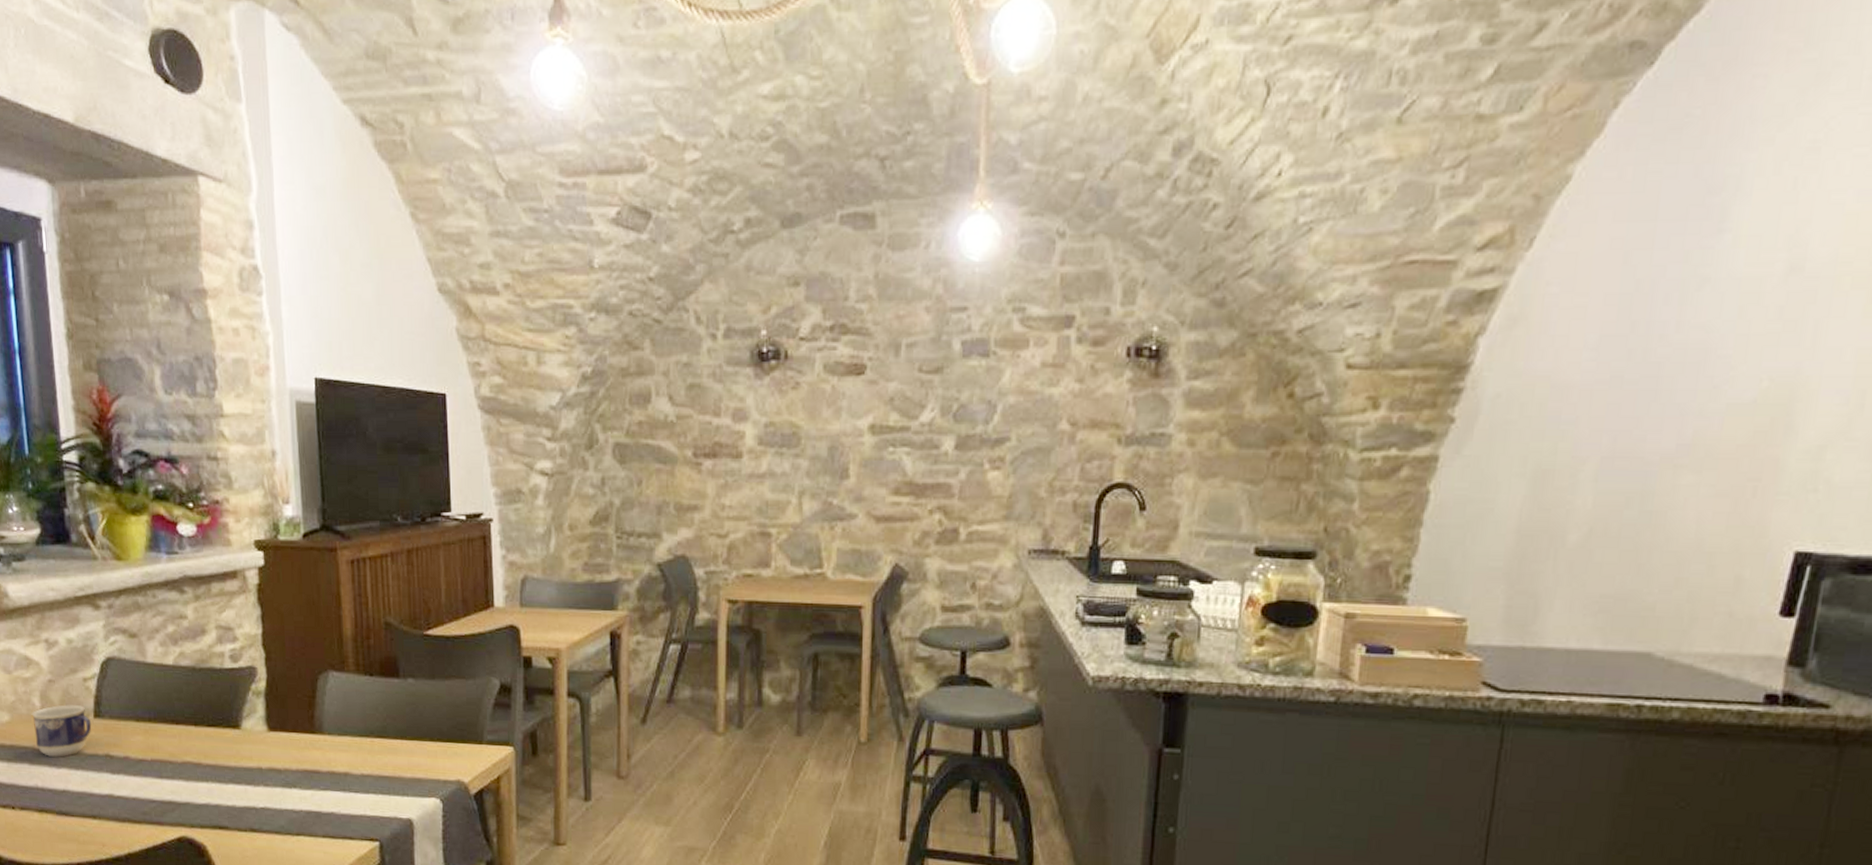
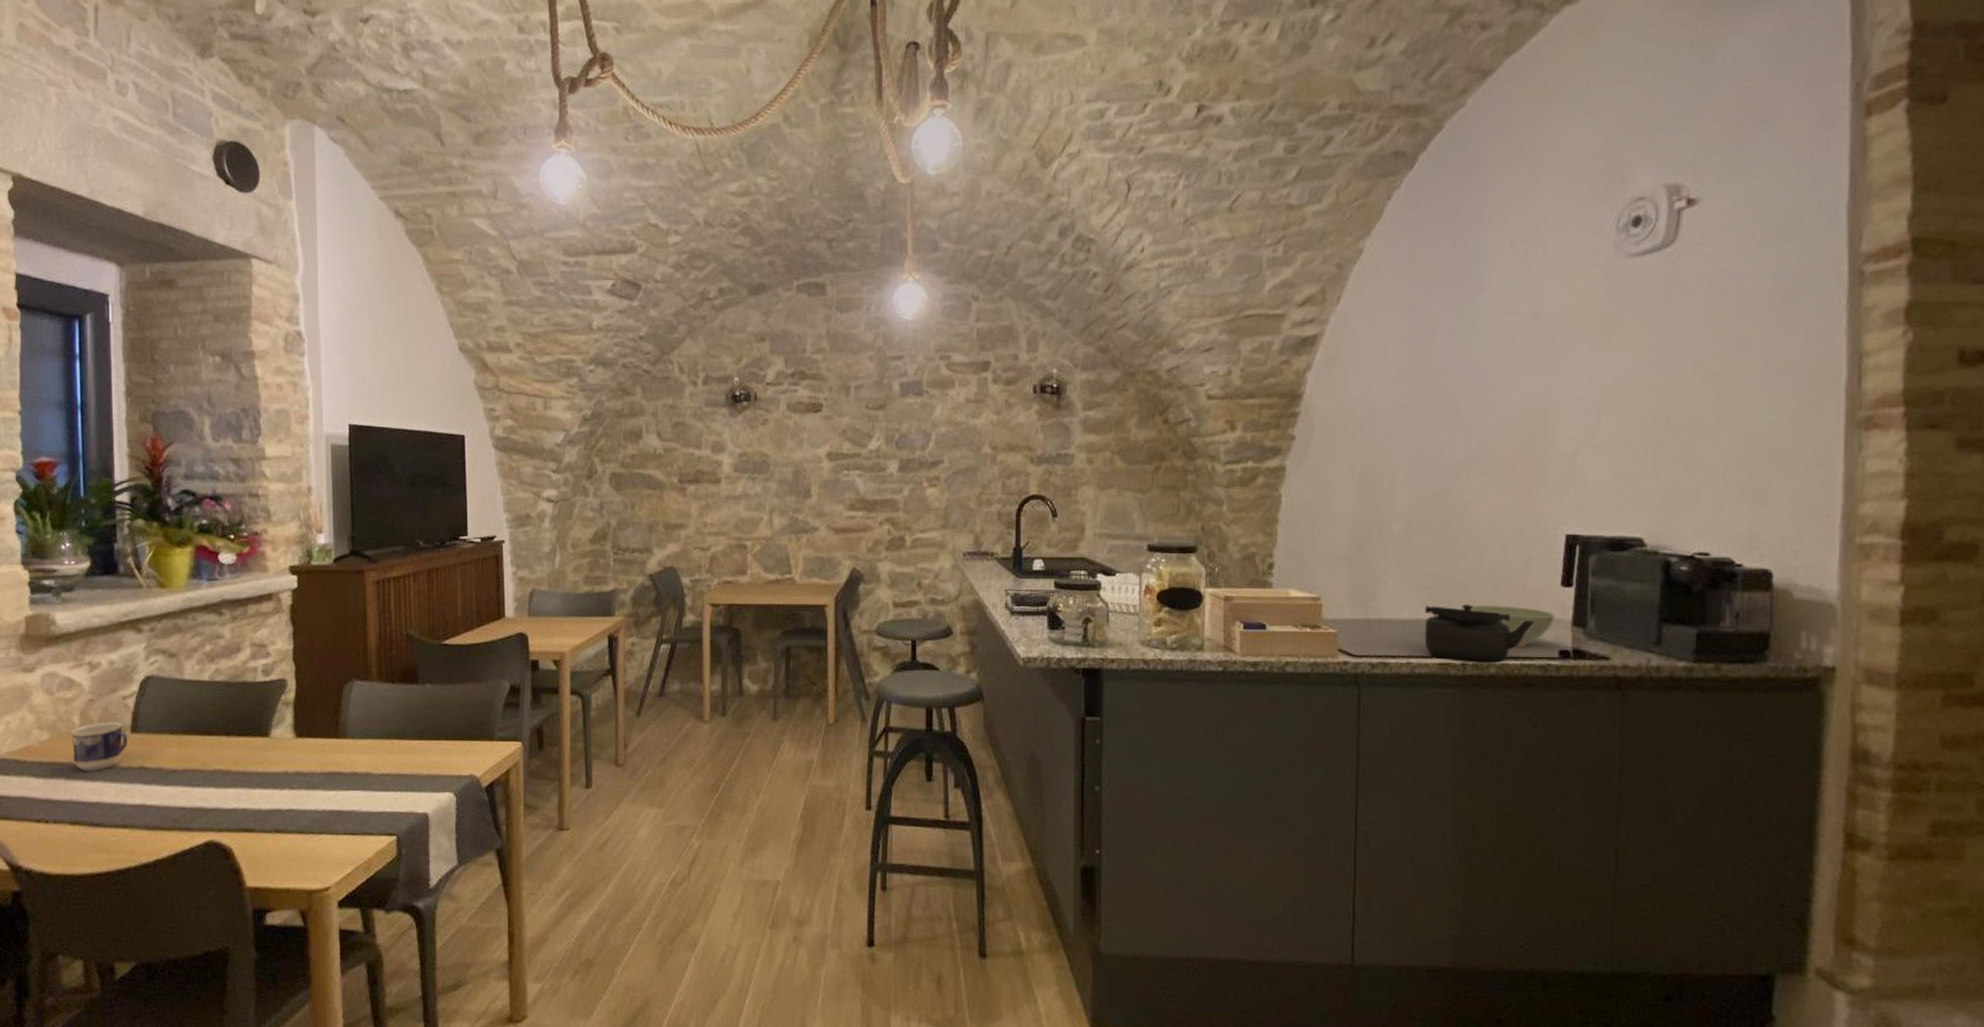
kettle: none [1592,633,1740,707] -> present [1424,604,1536,664]
bowl: none [1657,635,1768,691] -> present [1471,604,1556,649]

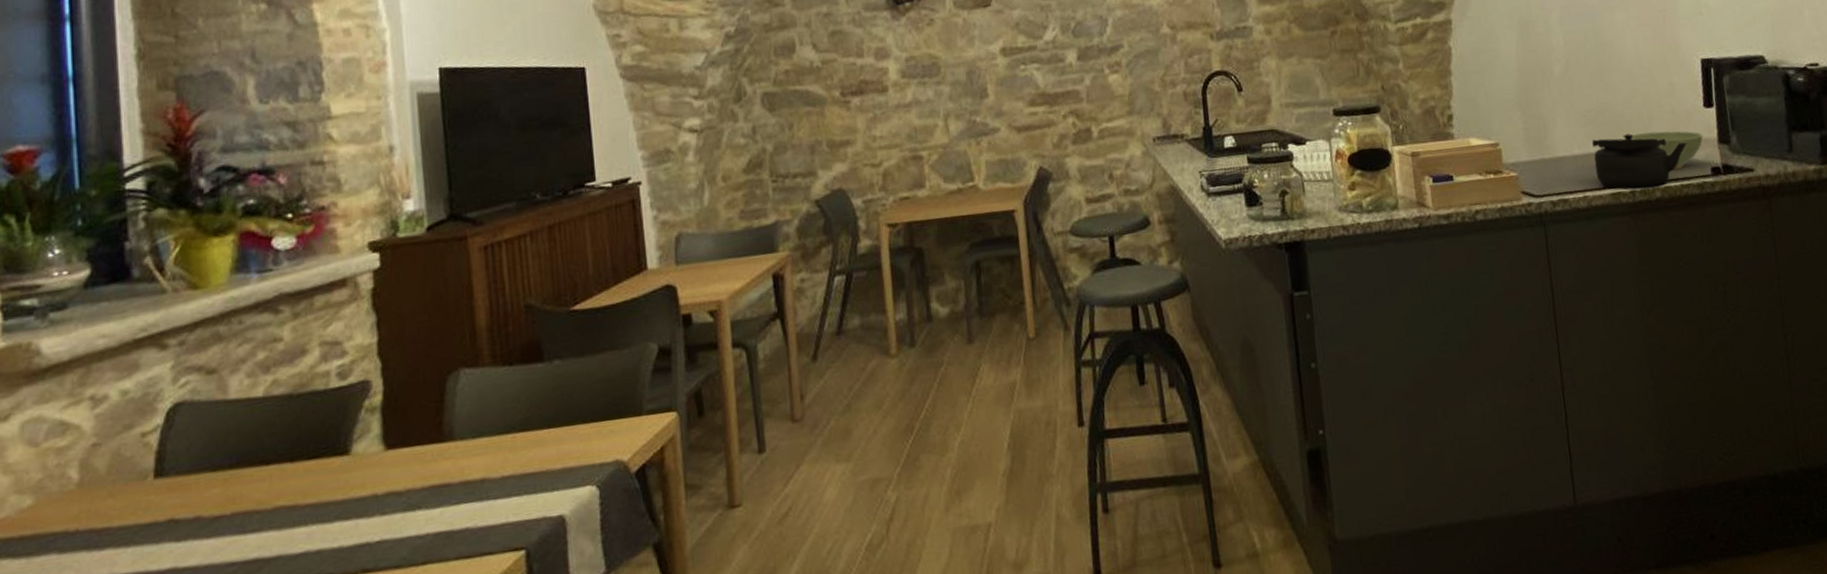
cup: present [70,722,128,772] -> none [65,466,151,540]

